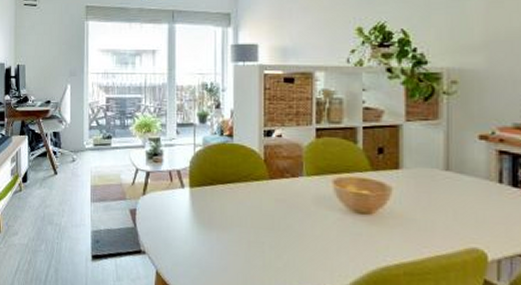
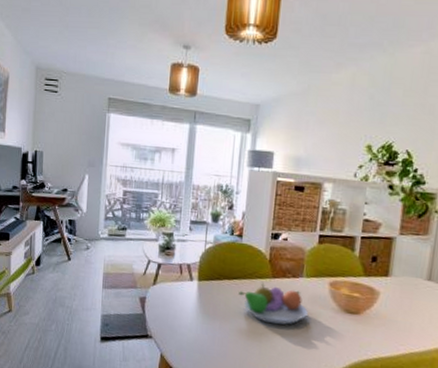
fruit bowl: none [235,184,313,232] -> present [239,282,308,325]

